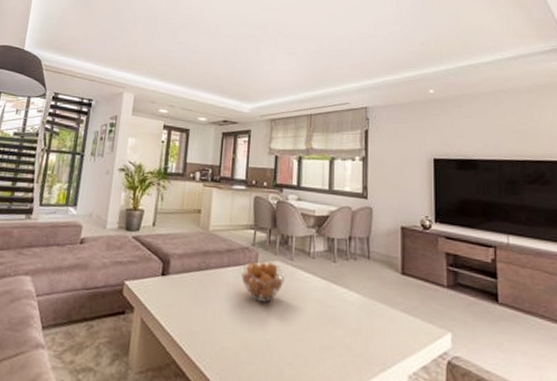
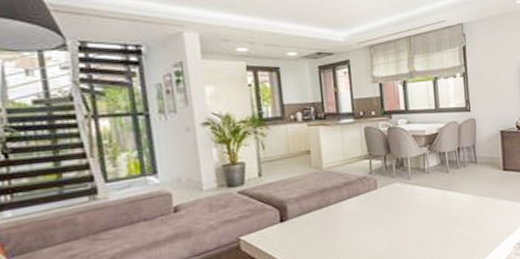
fruit basket: present [240,262,285,302] -> none [362,185,405,222]

